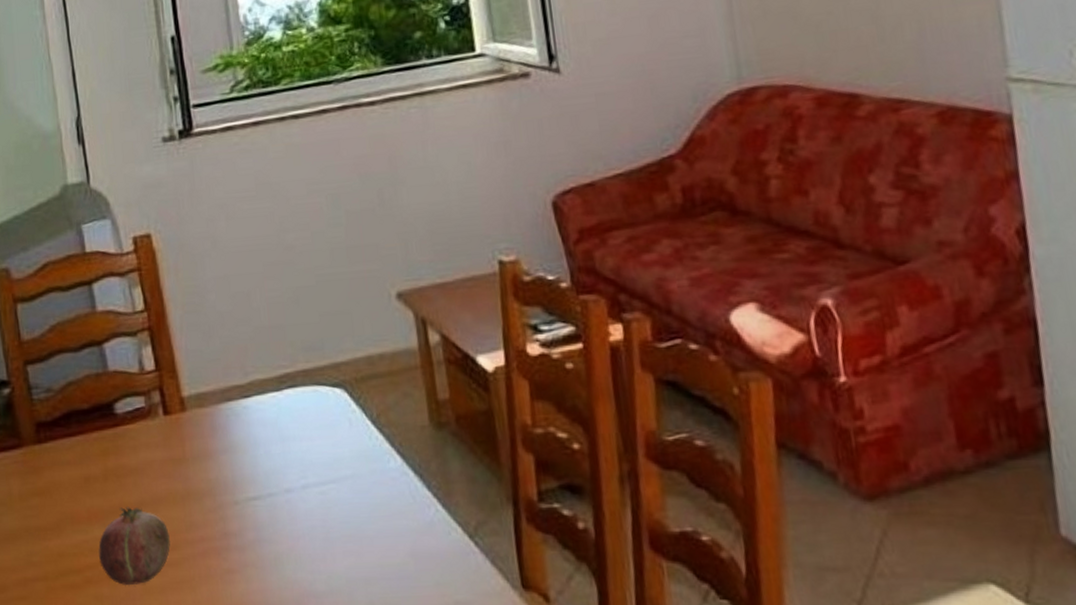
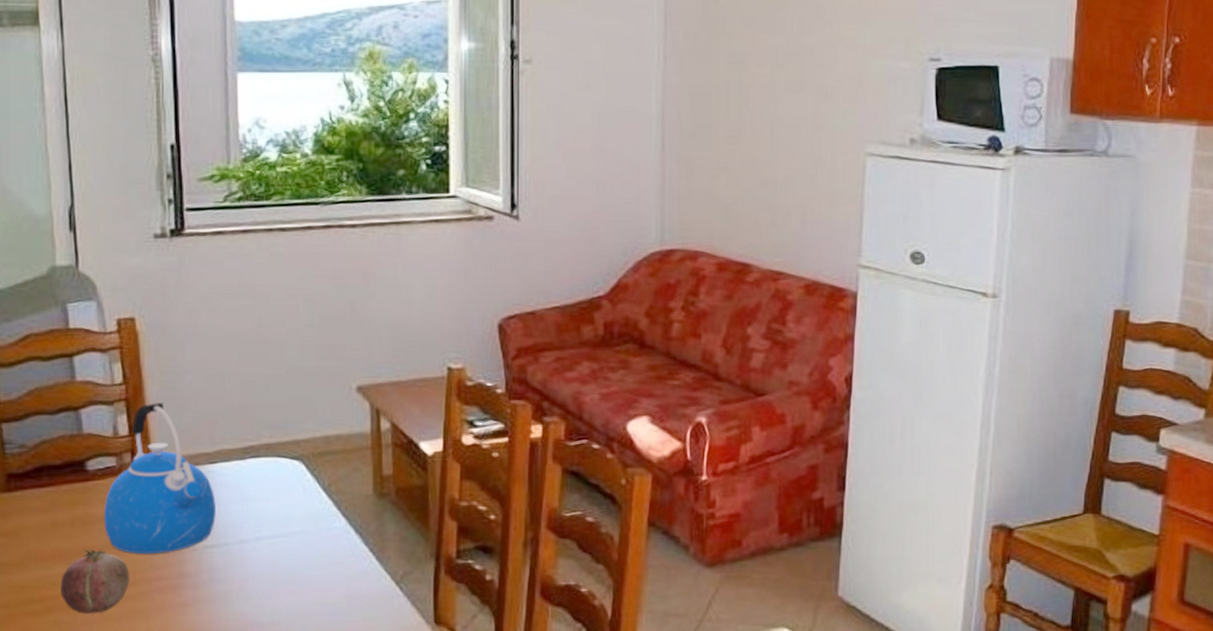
kettle: none [137,329,256,511] -> present [104,403,216,554]

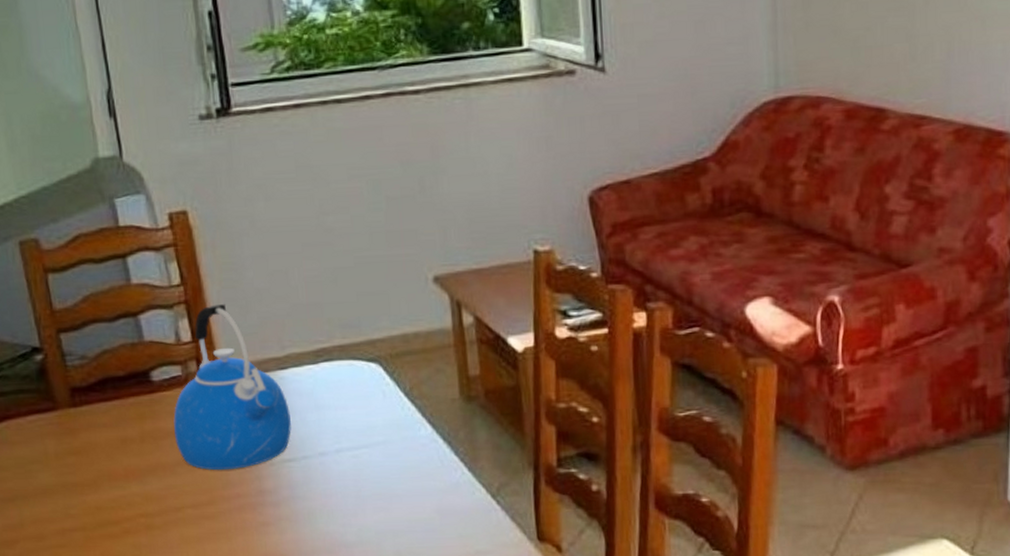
fruit: present [61,549,130,615] -> none [136,466,207,536]

